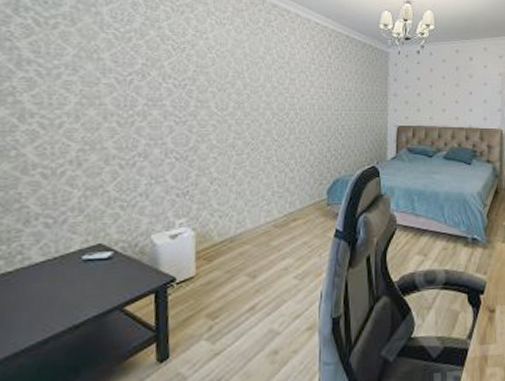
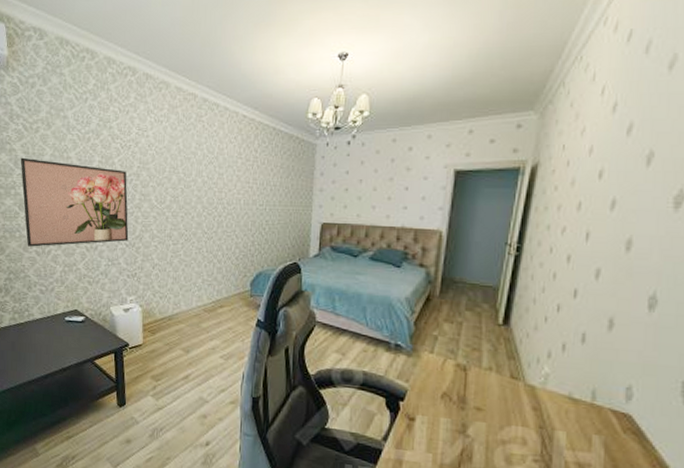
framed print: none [25,57,180,168] -> present [20,157,129,247]

